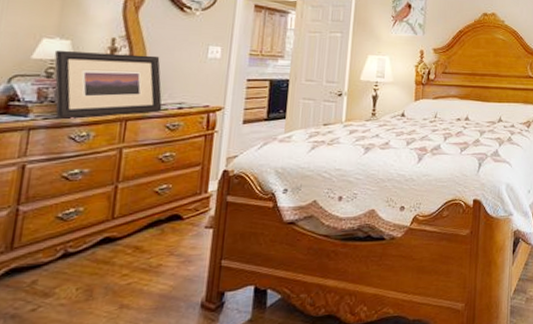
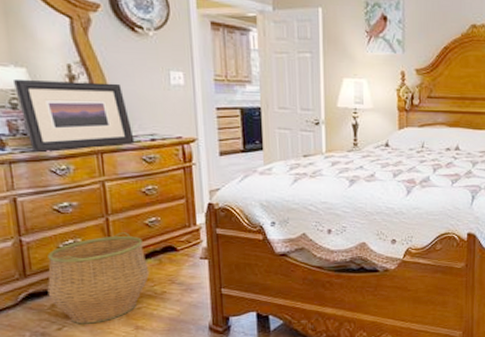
basket: none [31,200,149,304] -> present [47,232,150,324]

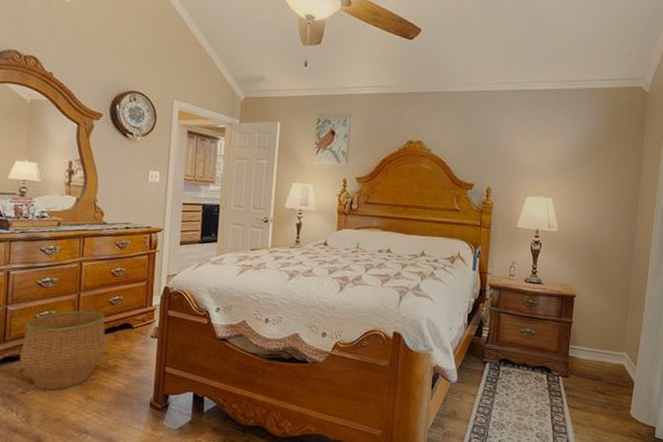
picture frame: present [12,78,135,152] -> none [25,171,112,233]

